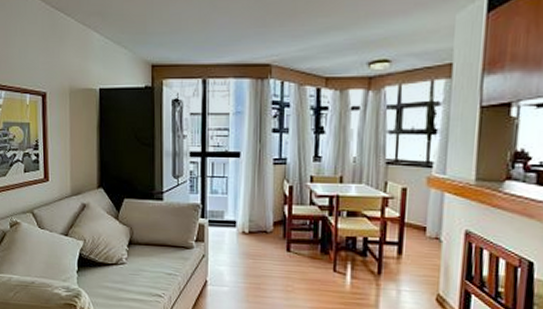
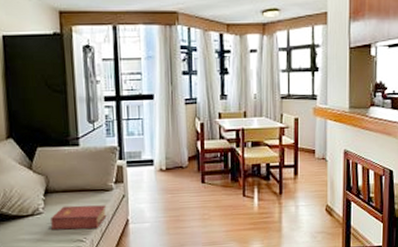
book: none [133,259,186,286] -> present [51,205,107,231]

